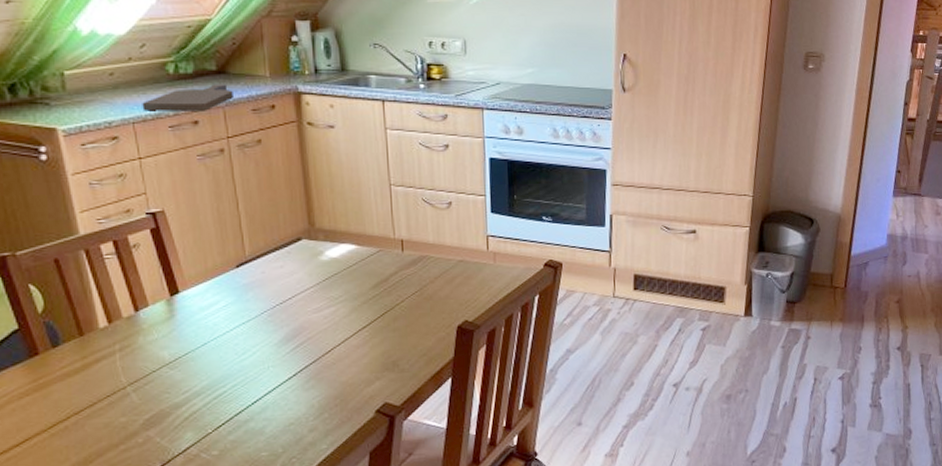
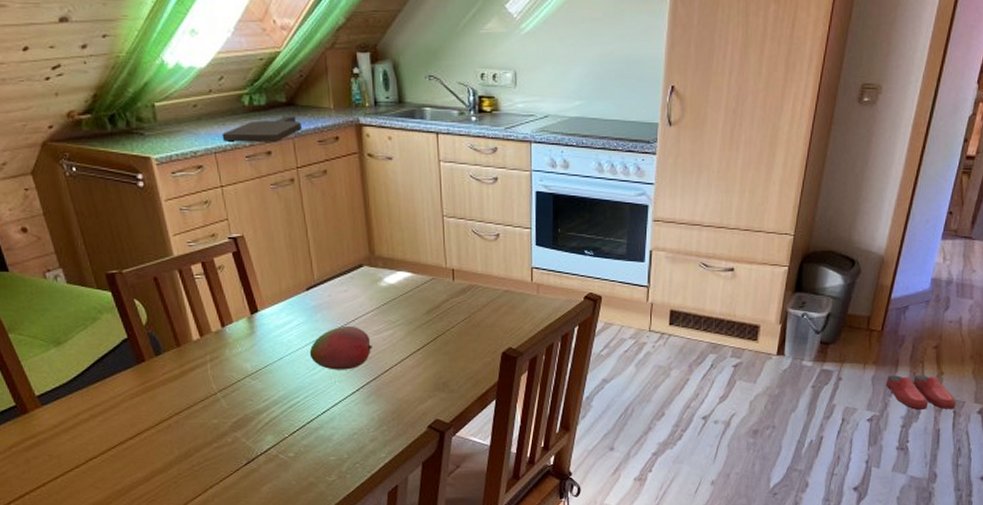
fruit: none [238,304,312,354] -> present [309,325,372,370]
slippers: none [854,329,923,365] -> present [886,375,956,410]

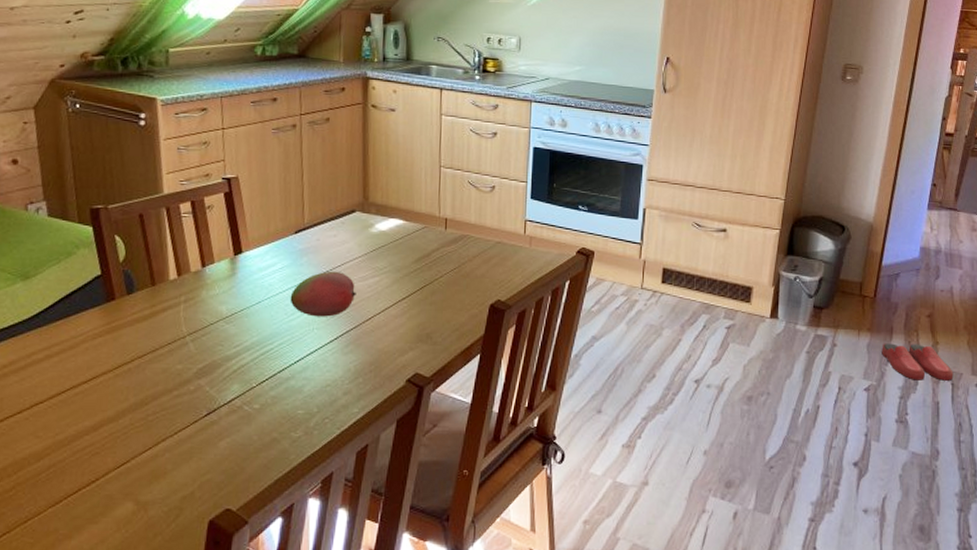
cutting board: present [222,116,302,142] -> none [230,66,310,90]

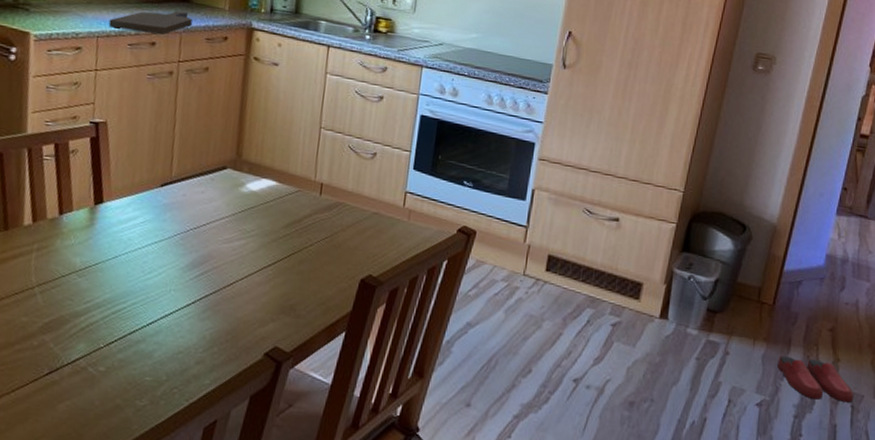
cutting board: none [230,66,310,90] -> present [108,10,193,35]
fruit: present [290,271,356,317] -> none [148,229,220,279]

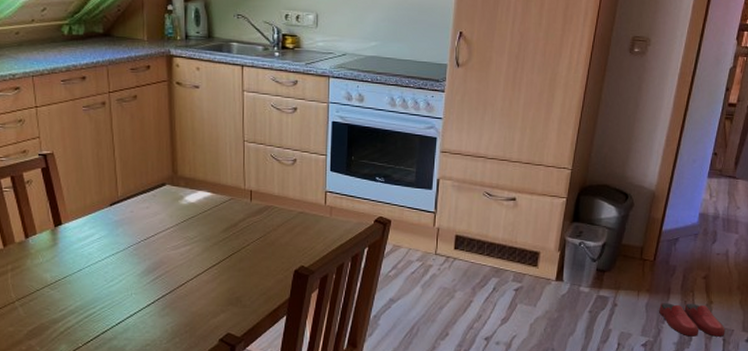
cutting board: present [108,10,193,35] -> none [40,45,116,69]

